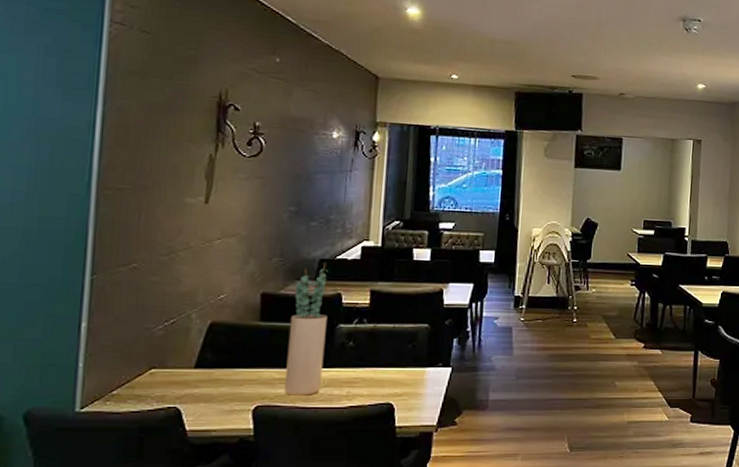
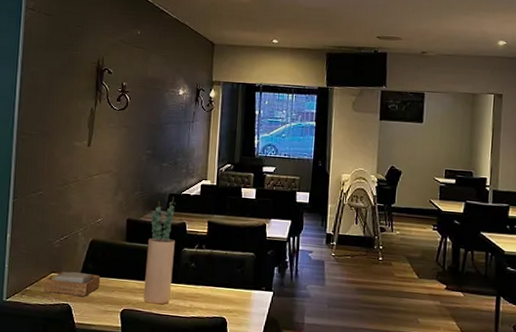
napkin holder: none [140,365,224,395] -> present [44,271,101,296]

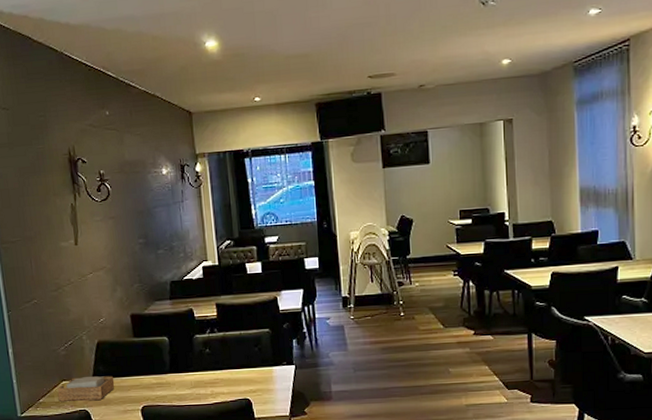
vase: present [143,196,176,305] -> none [155,283,190,396]

